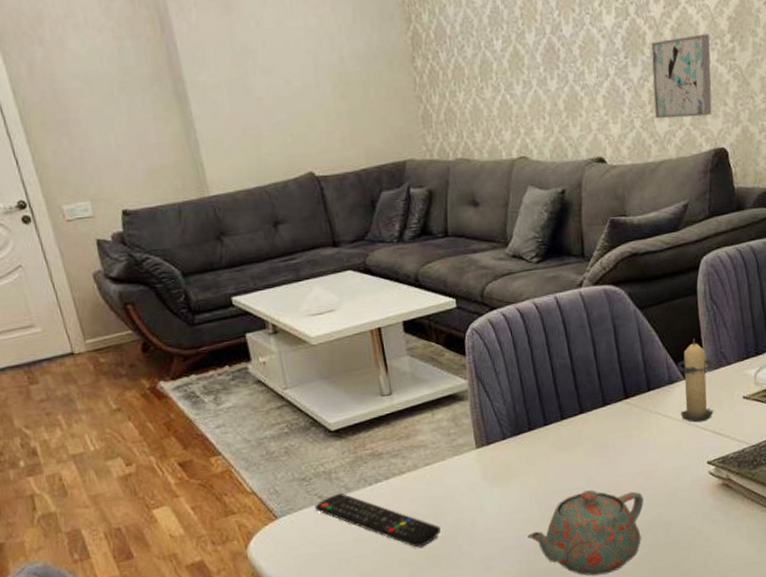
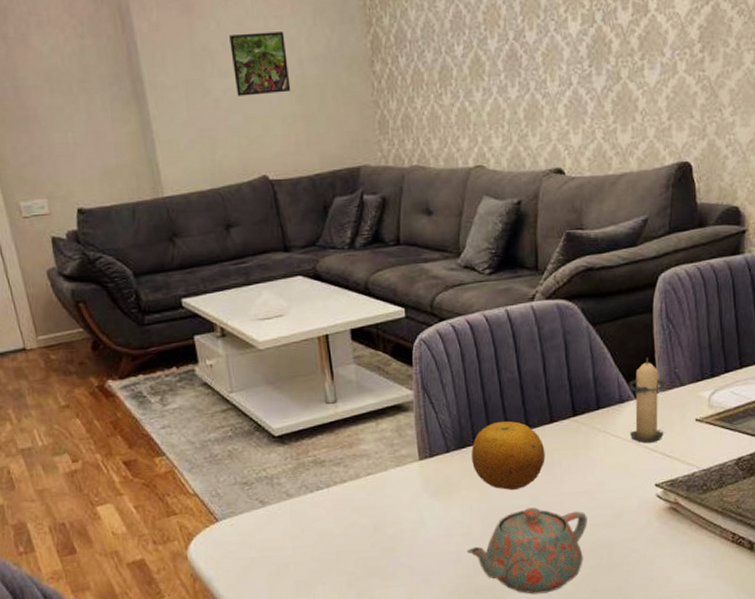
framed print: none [270,30,334,94] -> present [230,32,291,96]
remote control: present [315,492,441,548] -> none [256,498,380,557]
fruit: none [527,406,600,474] -> present [471,421,545,490]
wall art: present [651,34,712,119] -> none [617,43,679,131]

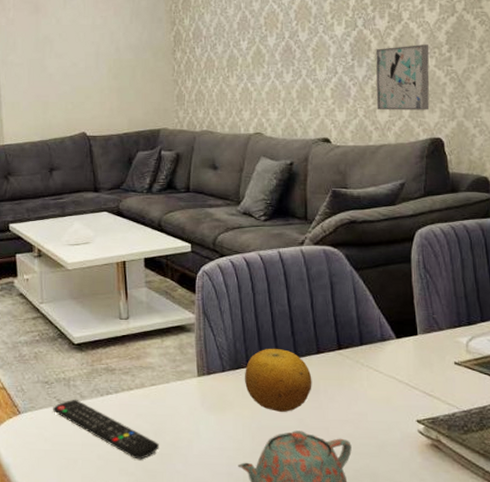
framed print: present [230,32,291,96] -> none [65,27,109,73]
remote control: none [256,498,380,557] -> present [53,399,159,460]
wall art: none [617,43,679,131] -> present [376,44,430,110]
candle: present [628,357,666,444] -> none [389,302,425,381]

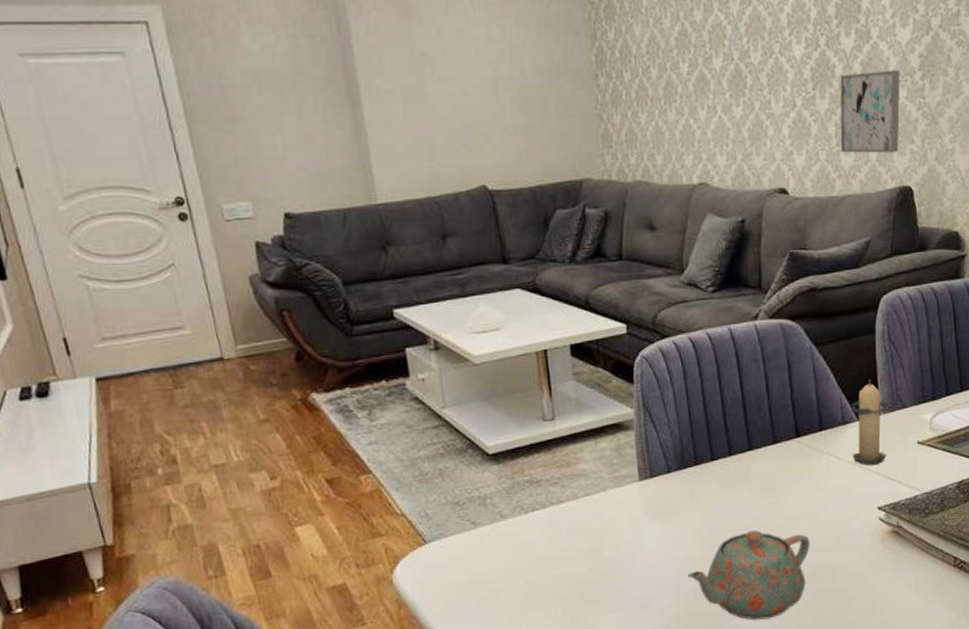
remote control: present [53,399,159,460] -> none [467,519,597,581]
fruit: present [244,349,312,412] -> none [692,442,768,512]
candle: none [389,302,425,381] -> present [851,378,888,466]

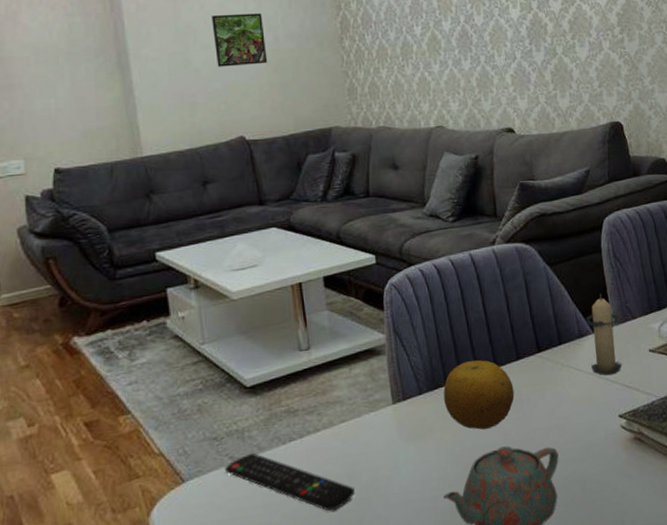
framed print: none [450,41,513,104] -> present [212,13,268,67]
remote control: none [467,519,597,581] -> present [225,452,355,511]
fruit: none [692,442,768,512] -> present [443,360,515,430]
wall art: present [840,70,901,153] -> none [552,27,607,96]

